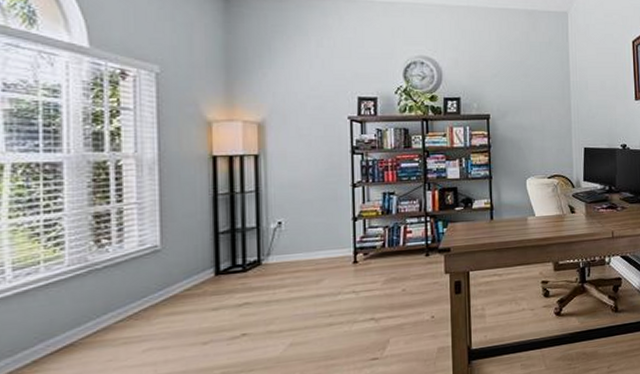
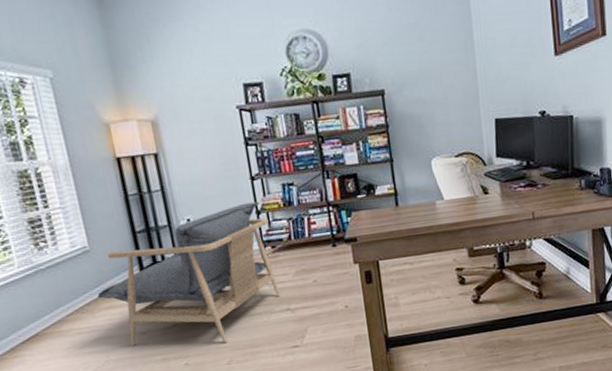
armchair: none [159,208,367,358] -> present [97,201,281,346]

